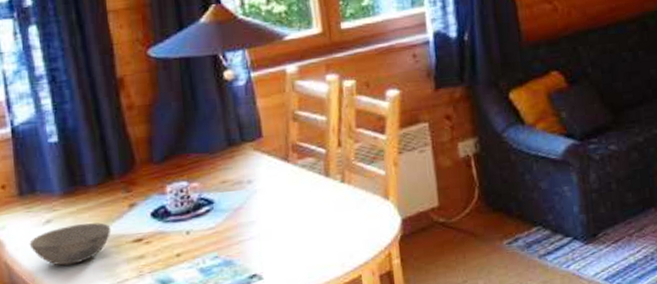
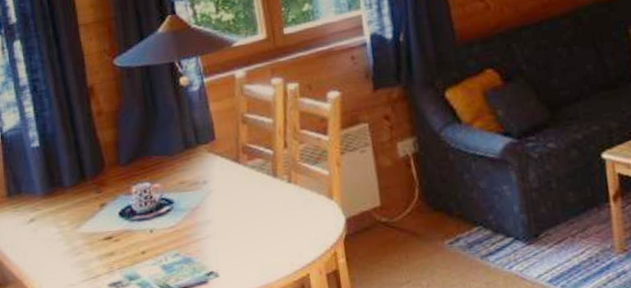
bowl: present [29,222,112,266] -> none [16,221,86,262]

